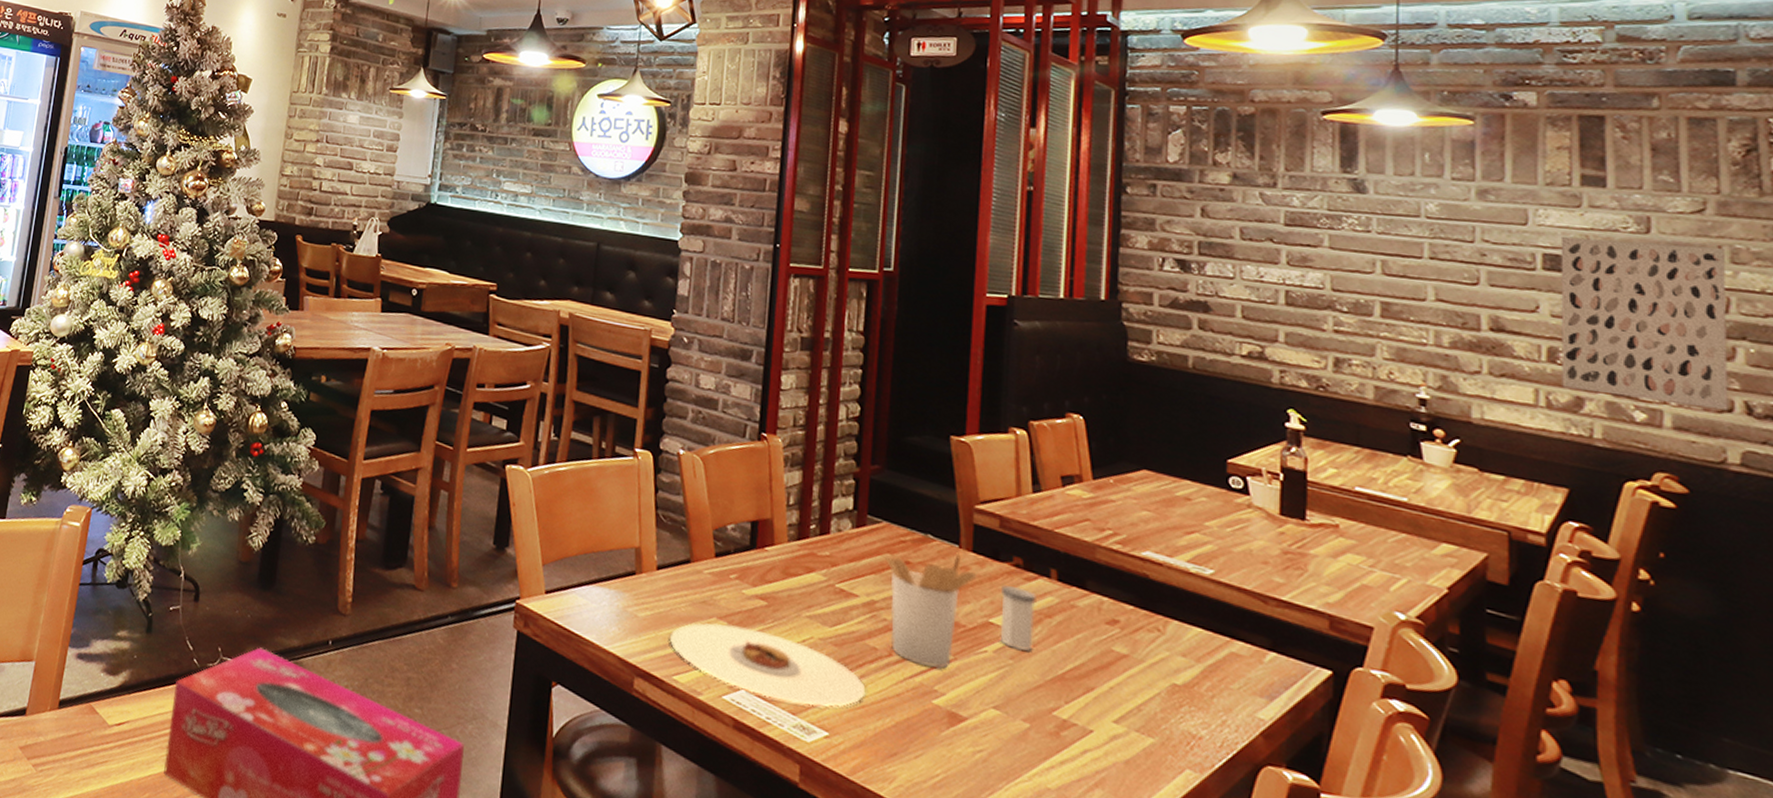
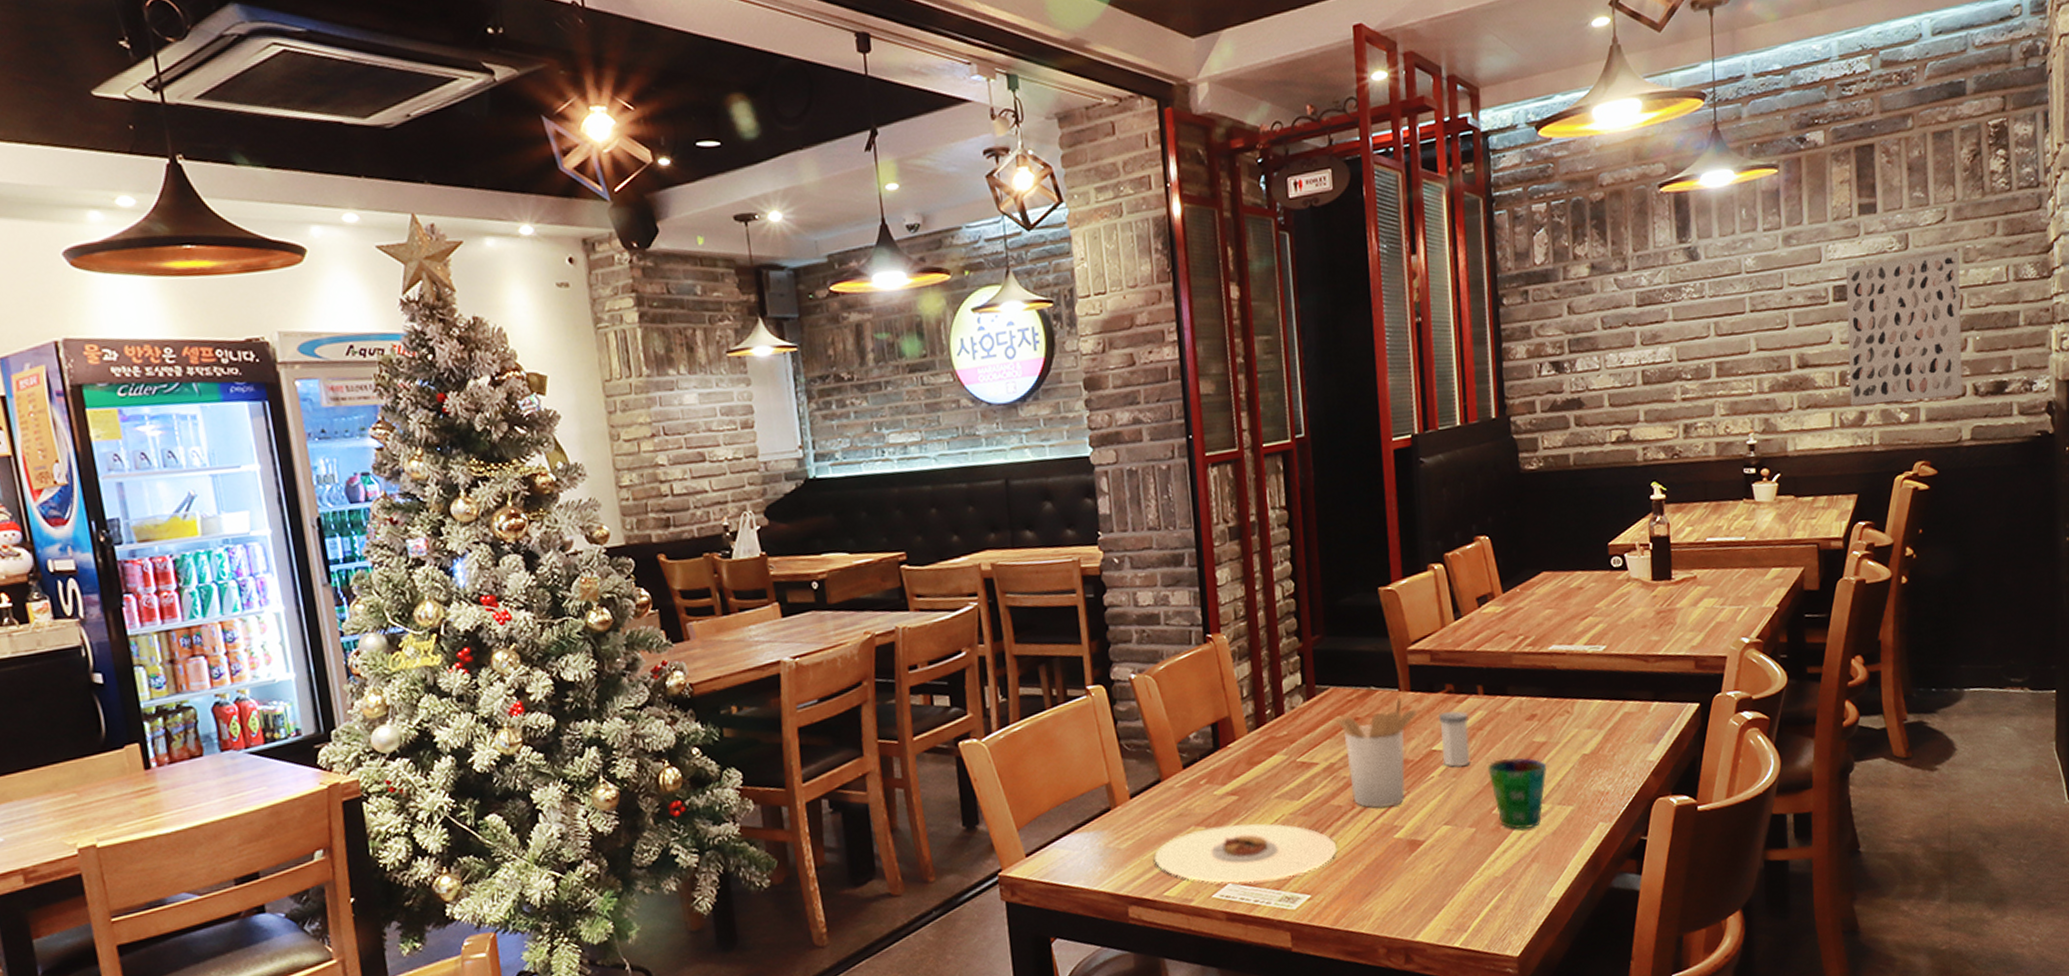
cup: none [1053,656,1126,748] -> present [1488,757,1547,829]

